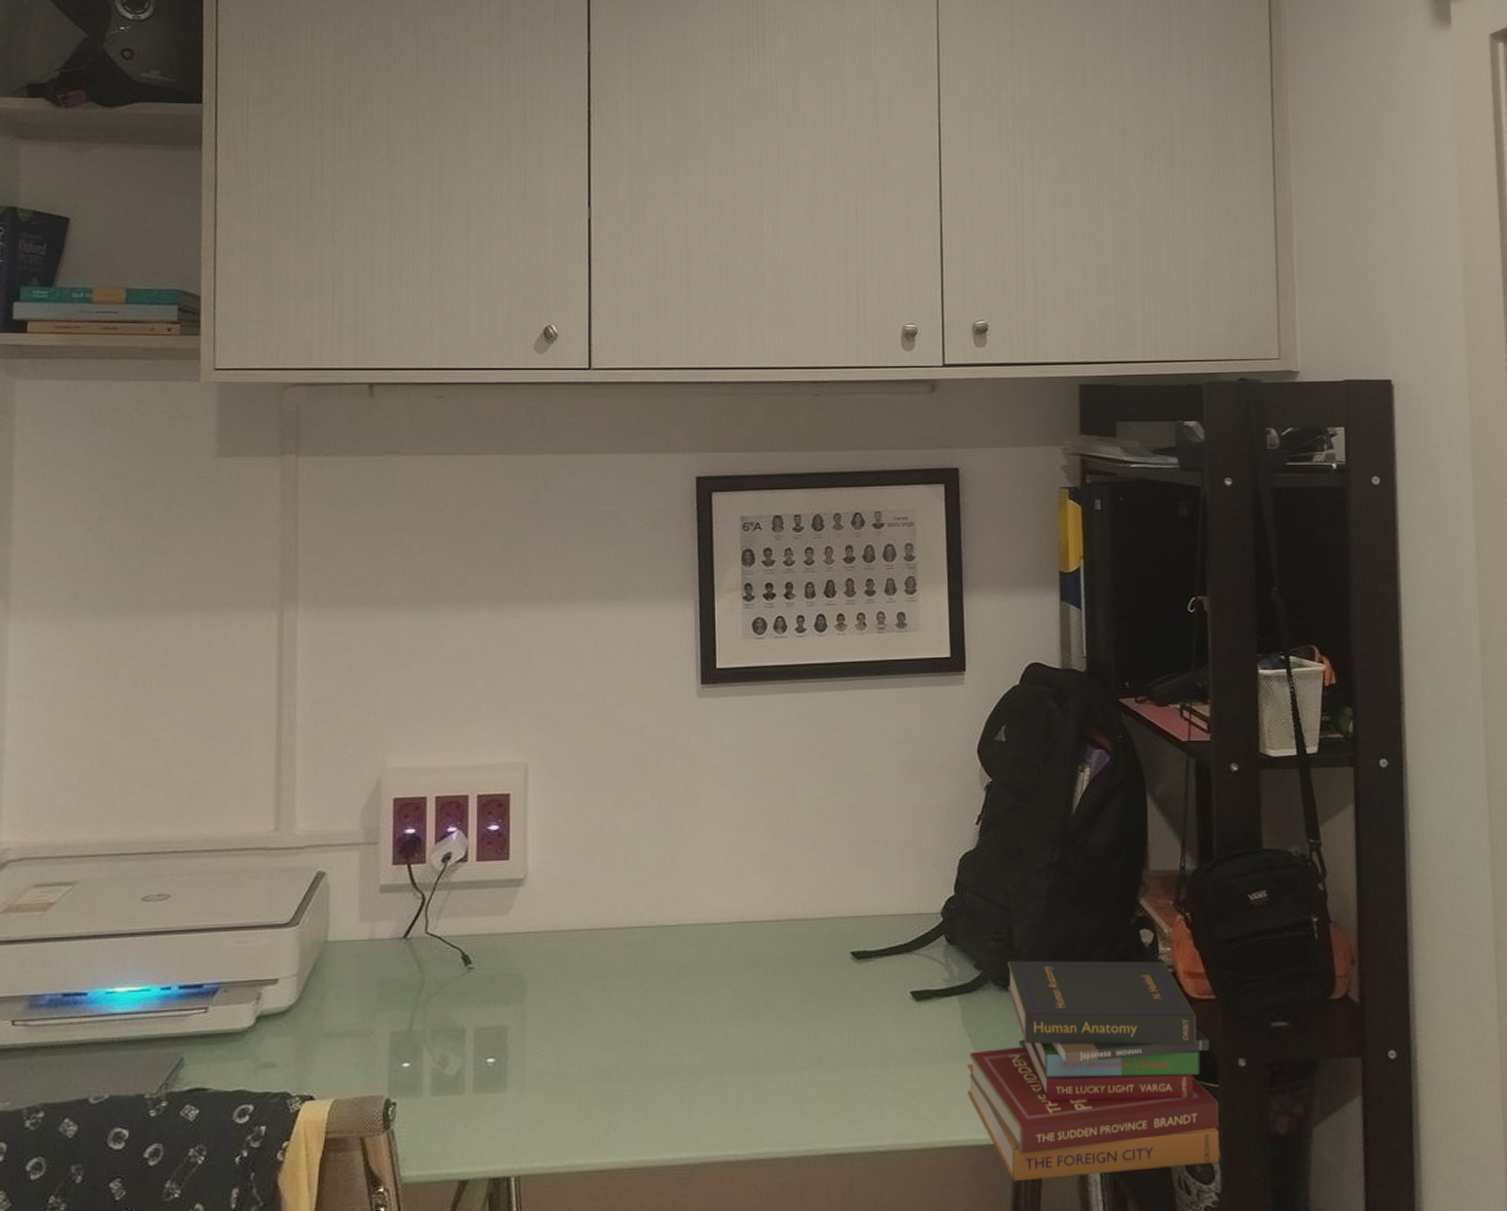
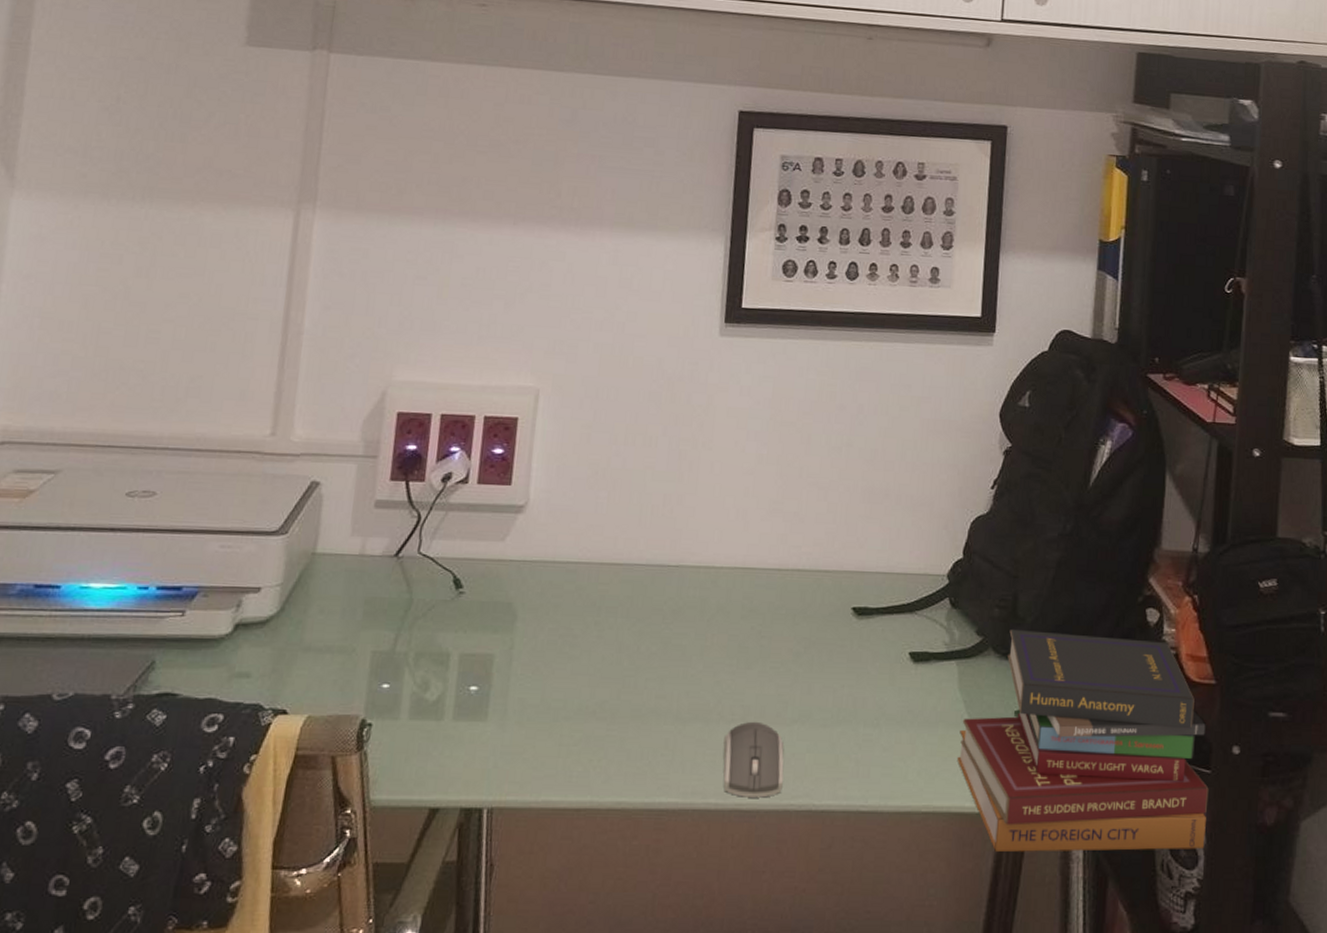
computer mouse: none [738,1071,799,1147] -> present [723,721,784,798]

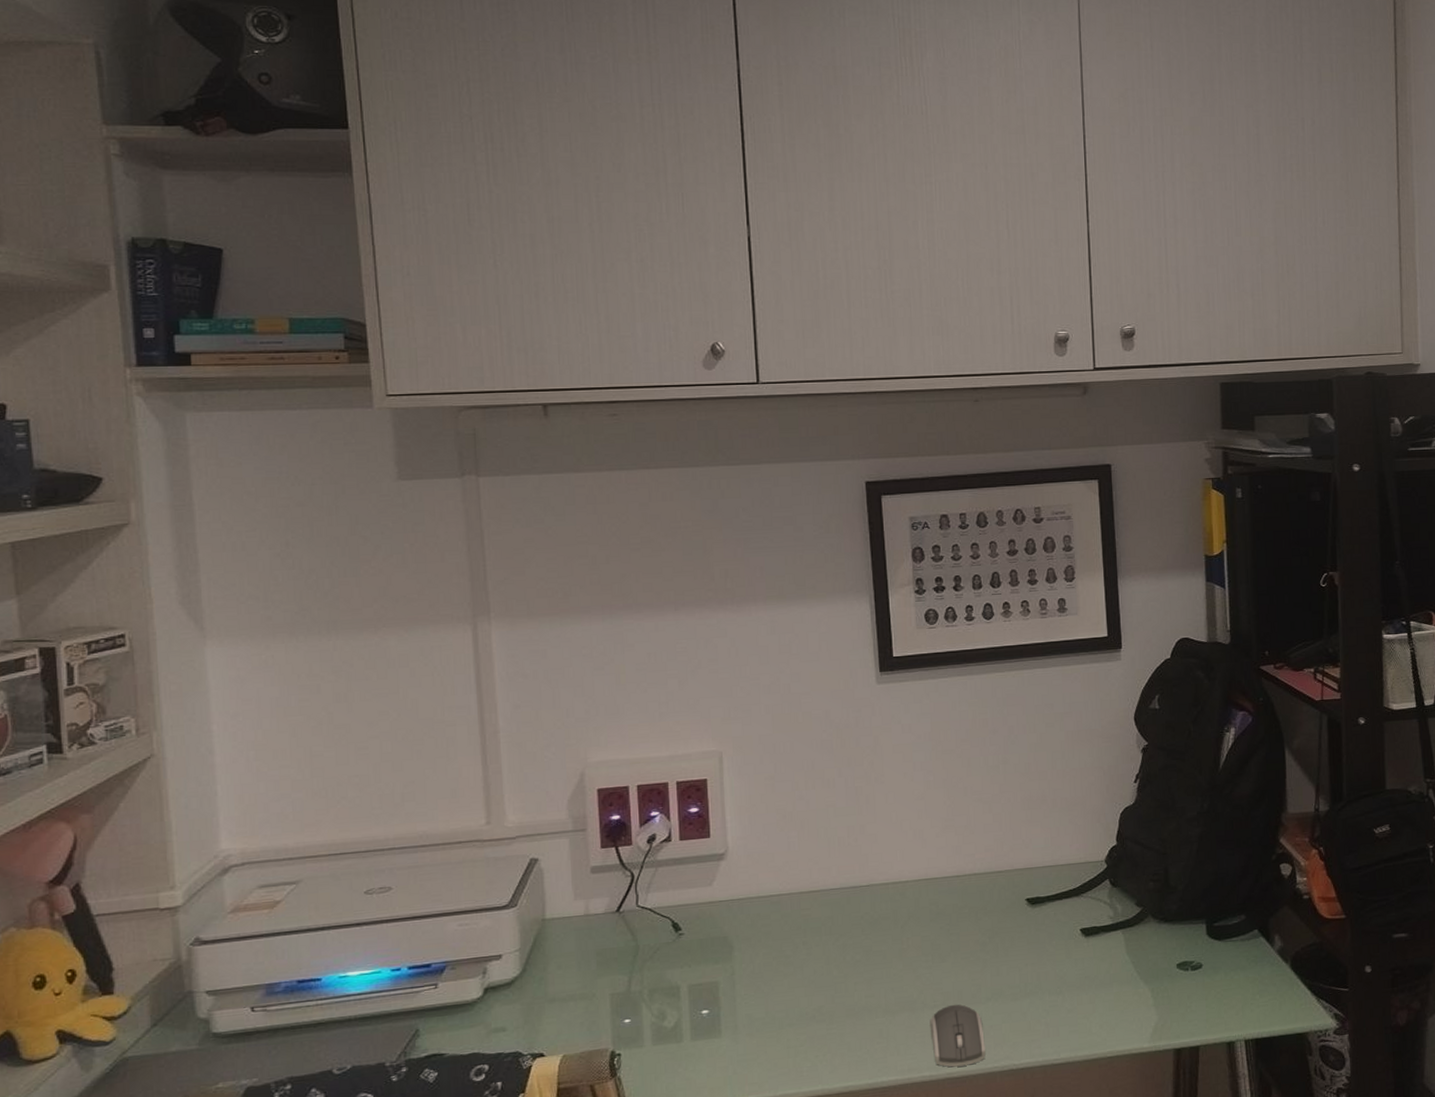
books: present [957,630,1209,853] -> none [1132,889,1350,1081]

